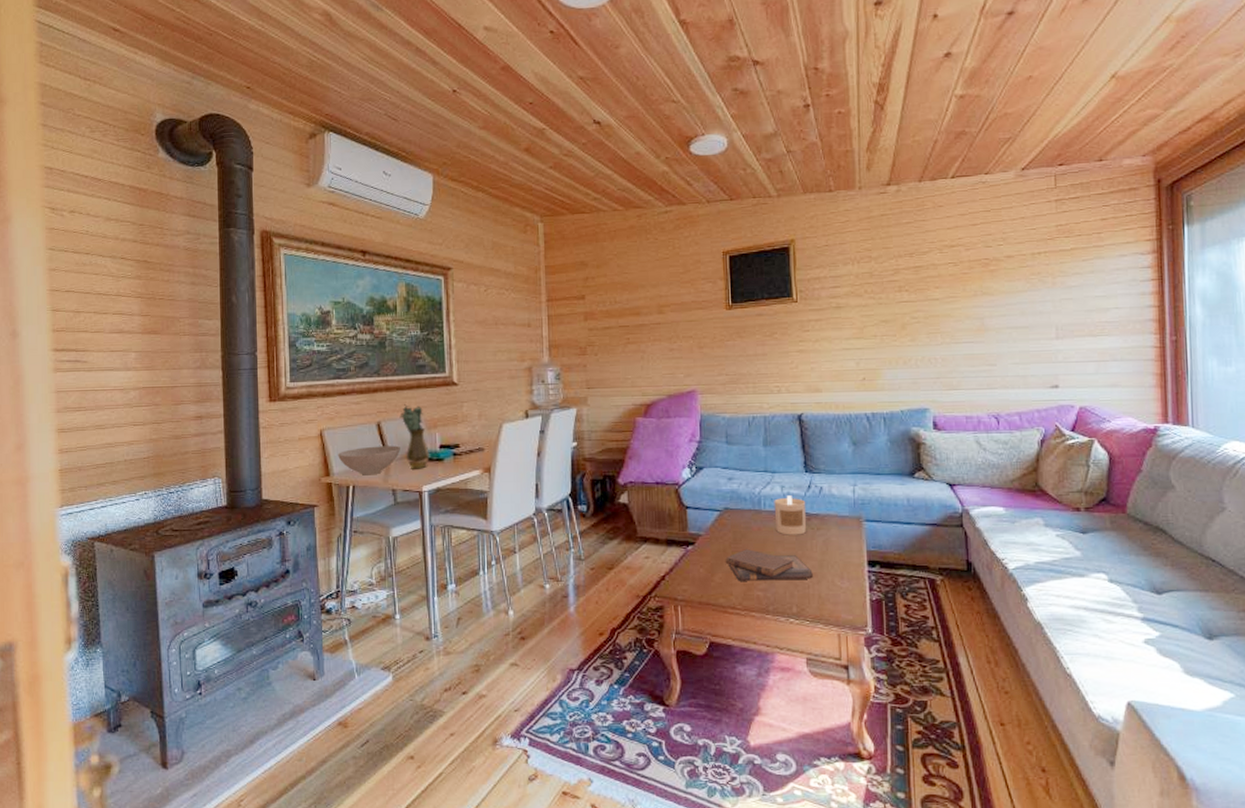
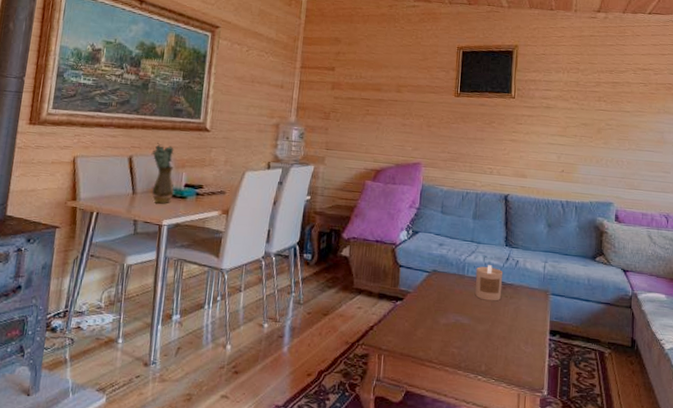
bowl: present [338,445,400,476] -> none [87,177,148,205]
diary: present [725,549,813,581] -> none [428,309,502,342]

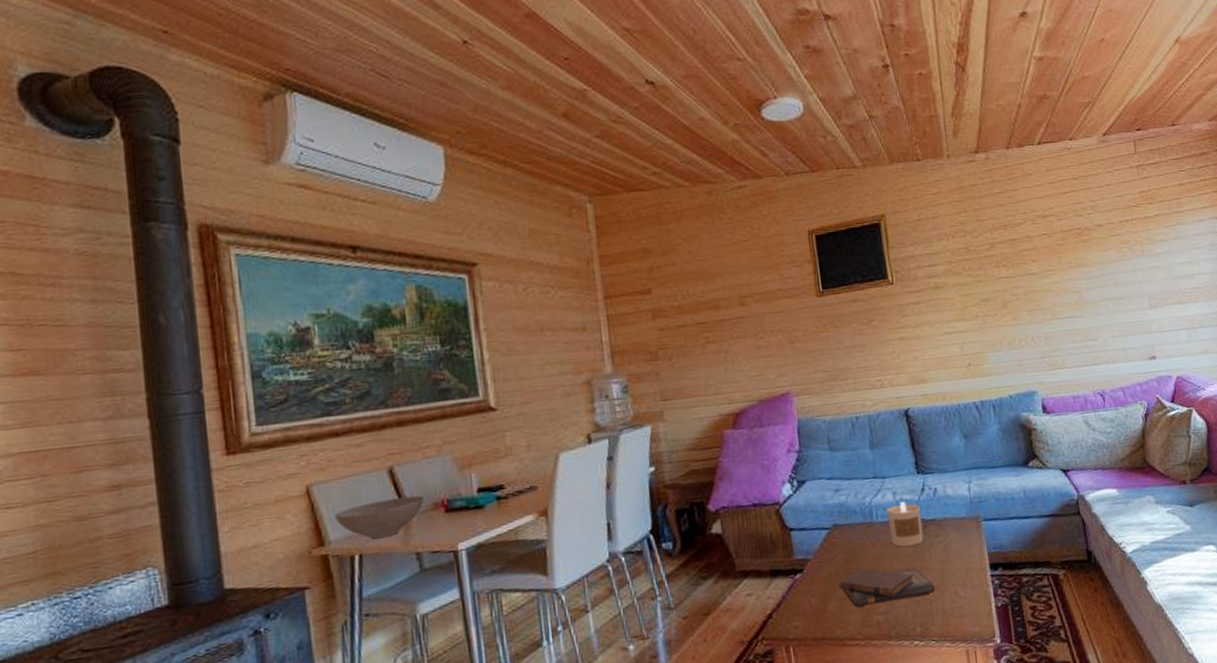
bowl: none [87,177,148,205] -> present [335,495,424,540]
vase: present [151,142,175,204] -> none [419,439,465,524]
diary: none [428,309,502,342] -> present [838,568,935,607]

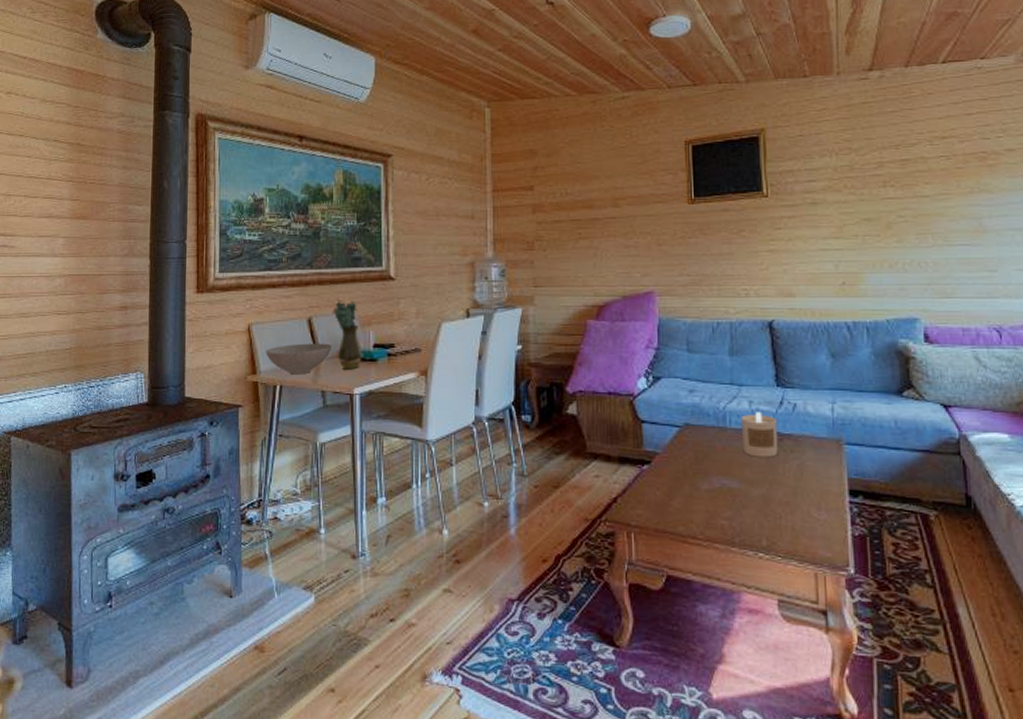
vase: none [419,439,465,524] -> present [332,298,362,370]
diary: present [838,568,935,607] -> none [685,471,785,509]

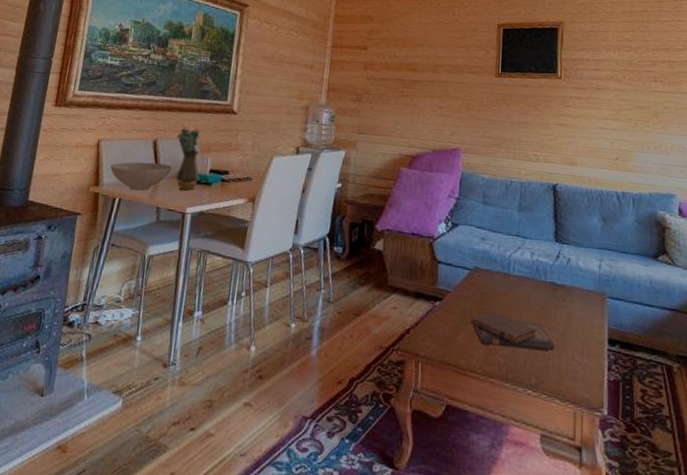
diary: none [685,471,785,509] -> present [470,312,554,351]
candle: present [741,412,779,458] -> none [522,263,554,305]

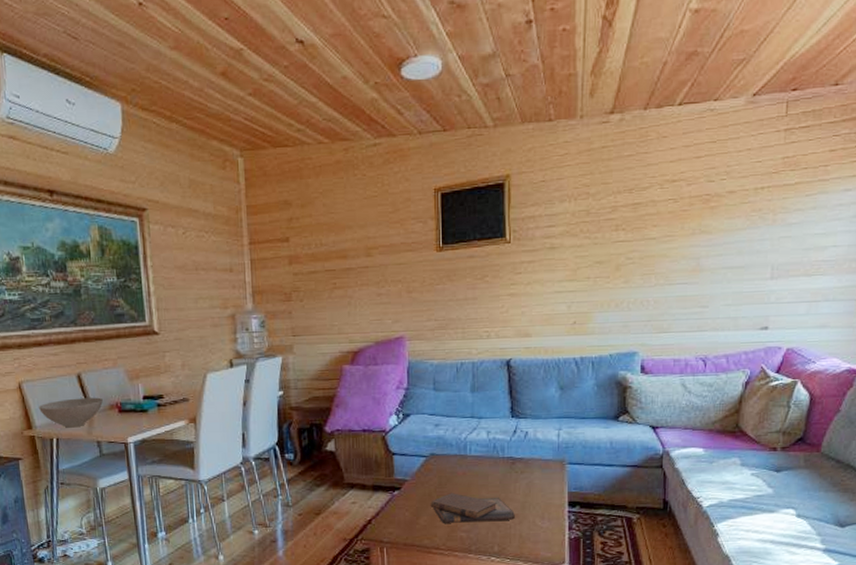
vase: present [176,125,200,191] -> none [100,354,133,421]

